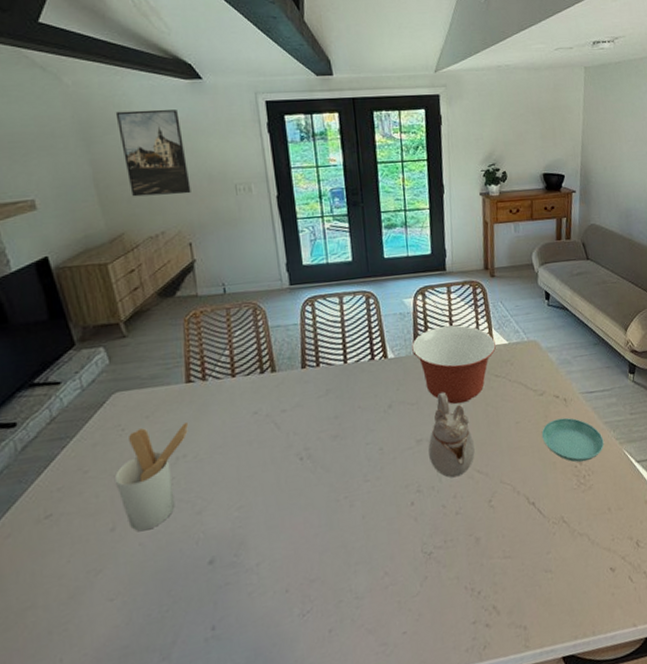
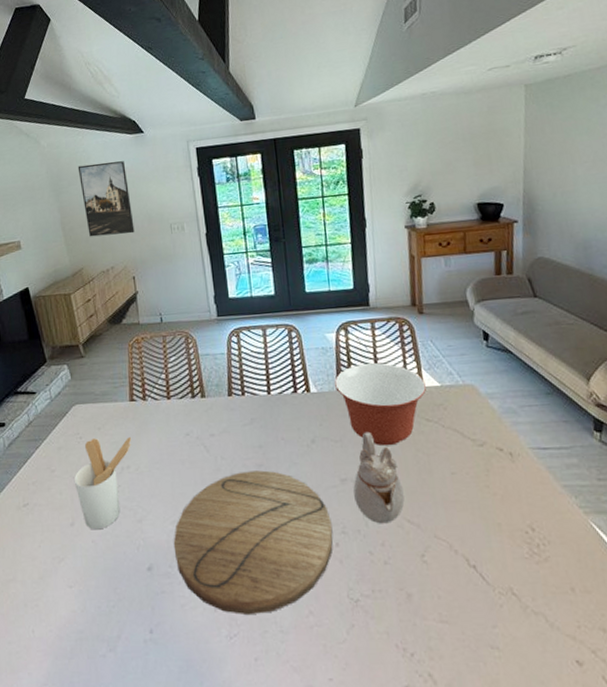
cutting board: none [239,440,409,591] -> present [173,470,333,616]
saucer: present [541,417,604,463] -> none [482,474,564,529]

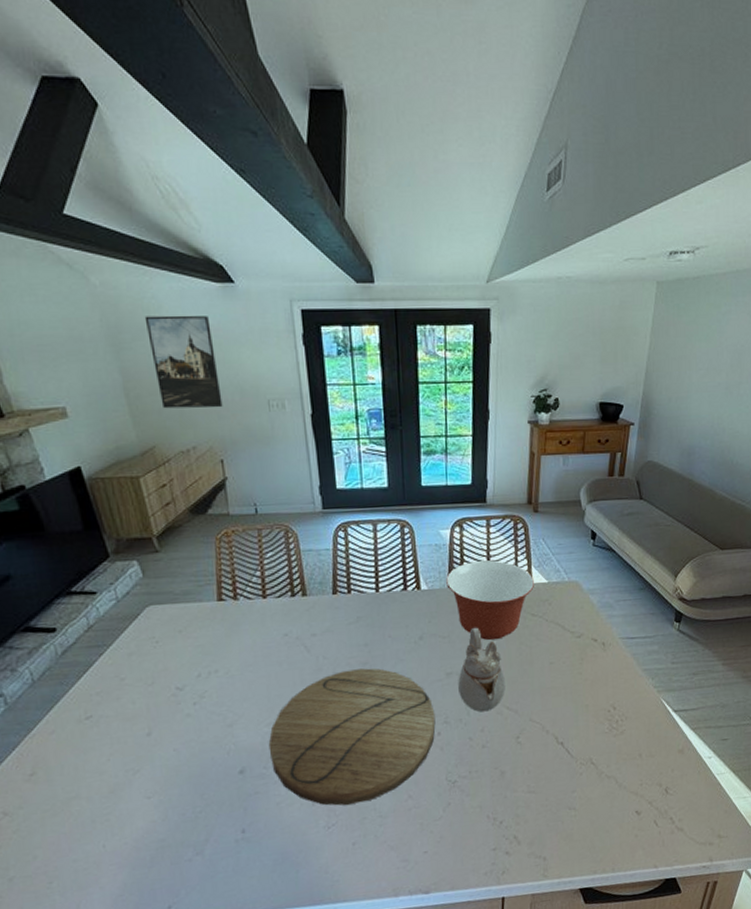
utensil holder: present [73,437,132,530] -> none [149,640,221,738]

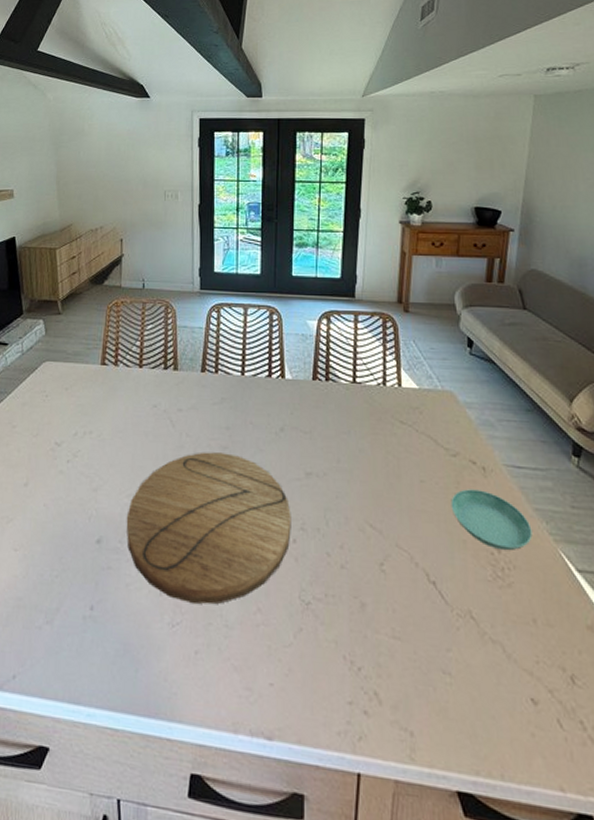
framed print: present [144,315,223,409] -> none [80,122,129,196]
mixing bowl: present [446,560,534,641] -> none [311,356,403,444]
teapot: present [458,627,505,712] -> none [318,426,369,526]
saucer: none [576,662,641,707] -> present [450,489,533,551]

